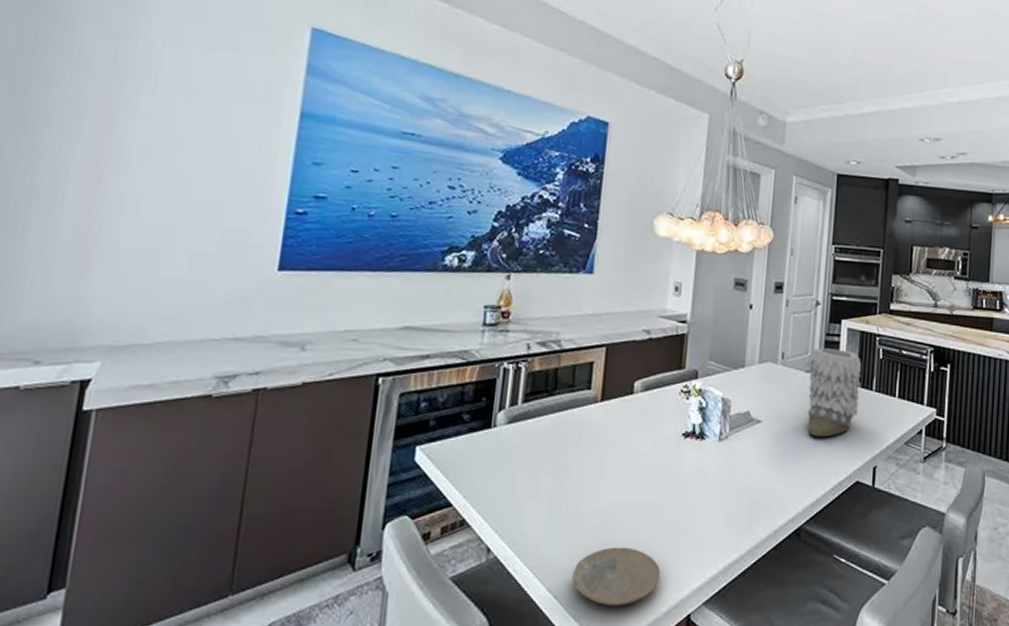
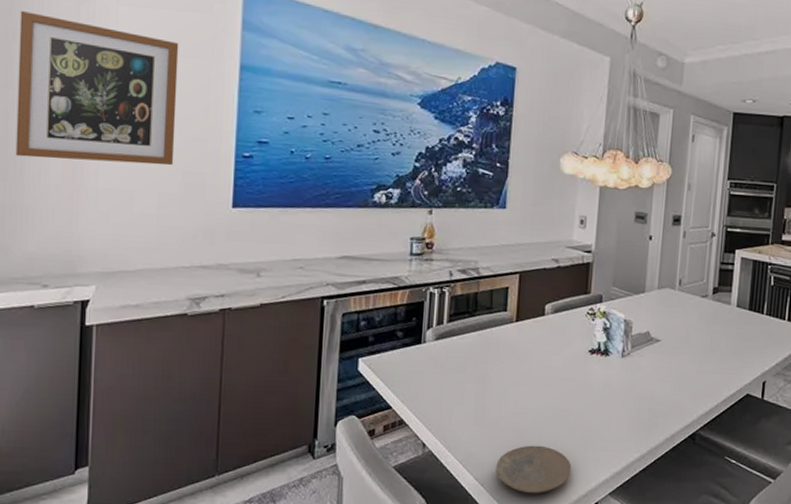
wall art: none [19,45,232,222] -> present [15,10,179,166]
vase: present [806,348,862,438] -> none [702,275,754,356]

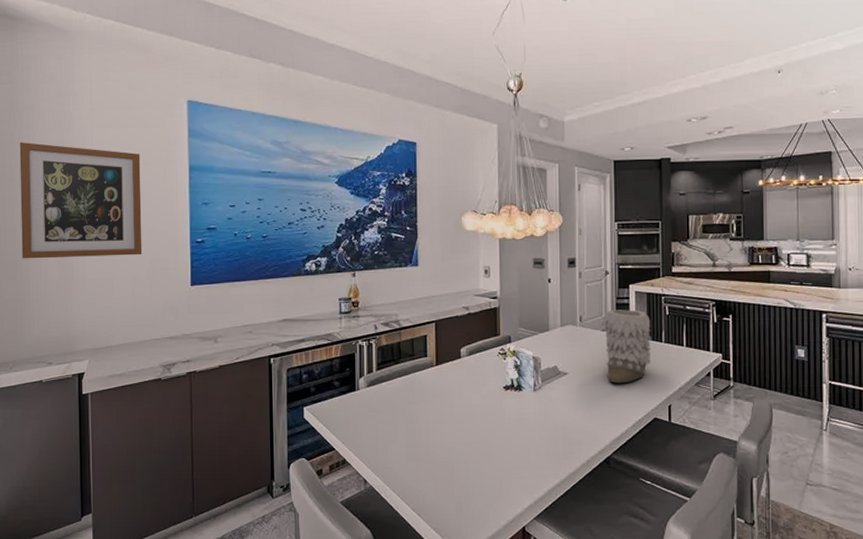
plate: present [496,445,572,494] -> none [430,476,498,521]
vase: none [702,275,754,356] -> present [601,309,652,384]

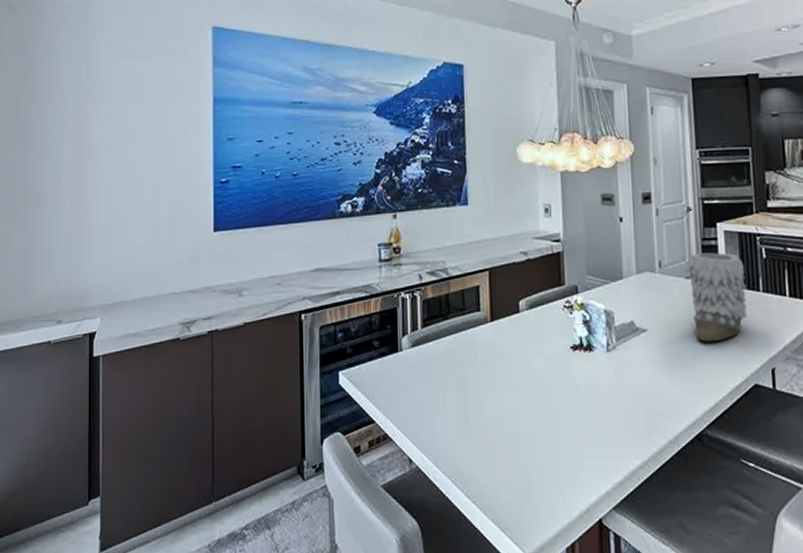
wall art: present [19,141,143,259] -> none [33,77,162,205]

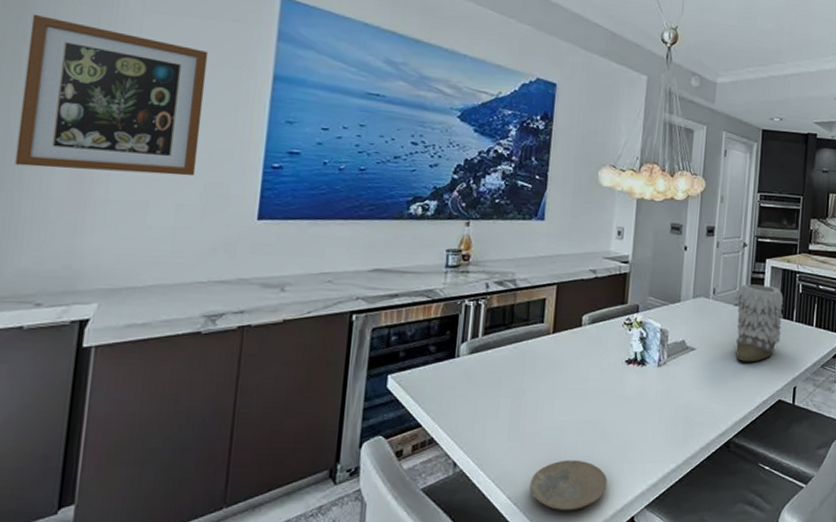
wall art: none [33,77,162,205] -> present [14,13,209,176]
plate: none [487,455,568,511] -> present [530,460,608,511]

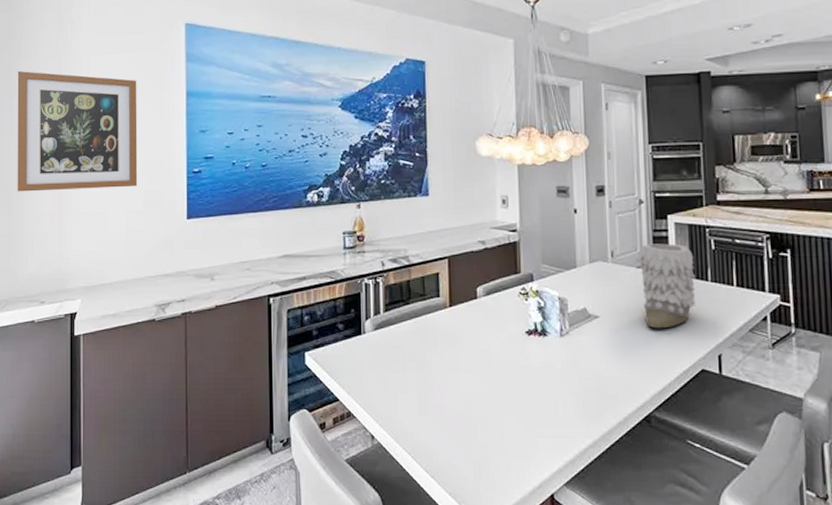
plate: present [530,460,608,511] -> none [445,434,522,486]

